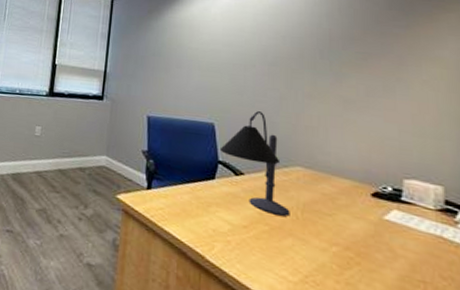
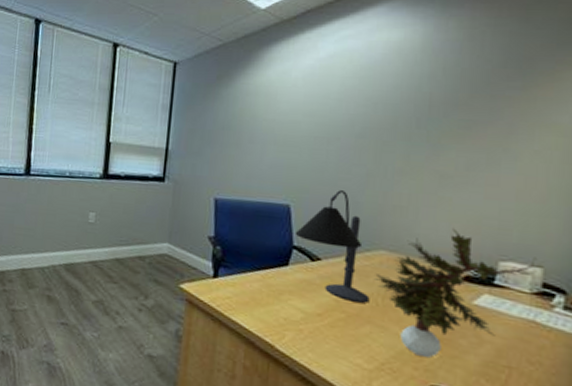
potted plant: none [292,148,444,271] -> present [373,228,544,358]

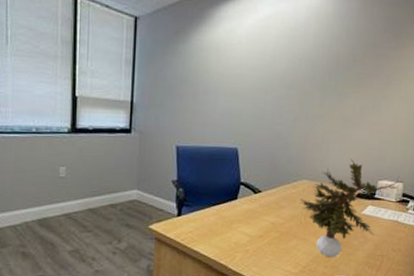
desk lamp: present [295,190,370,303] -> none [242,133,296,223]

